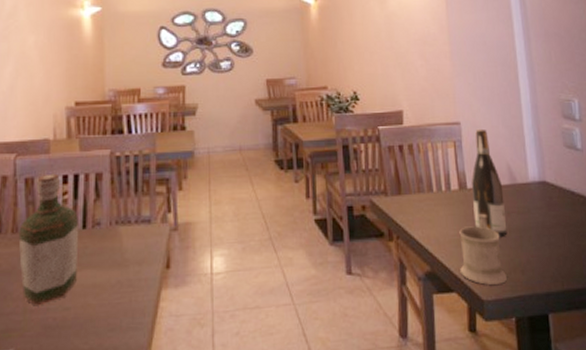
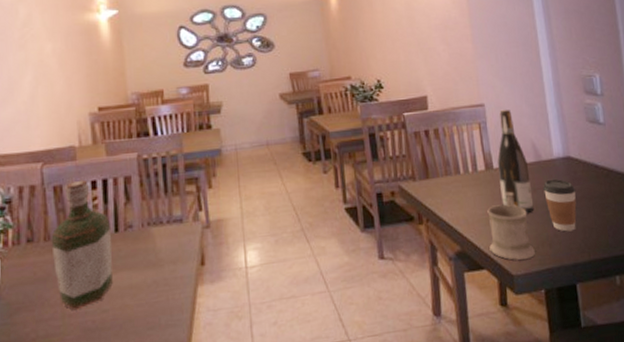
coffee cup: none [517,203,551,259] -> present [543,179,577,232]

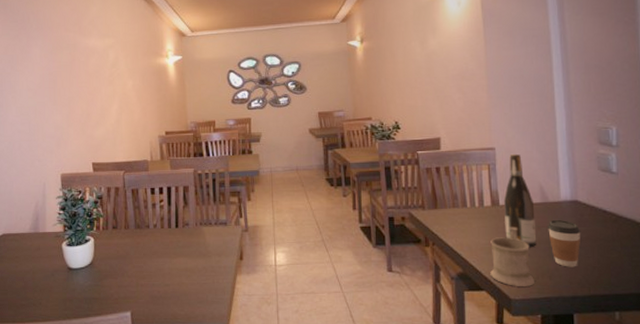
bottle: present [51,179,113,311] -> none [129,186,174,282]

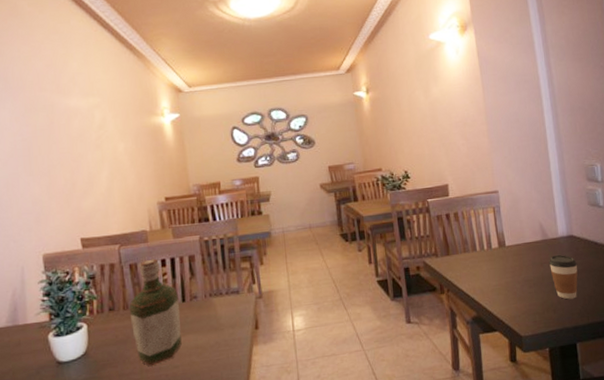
bottle: none [129,186,174,282] -> present [129,258,182,367]
mug: present [490,226,534,286] -> none [500,266,541,324]
wine bottle: present [503,153,537,248] -> none [508,195,541,285]

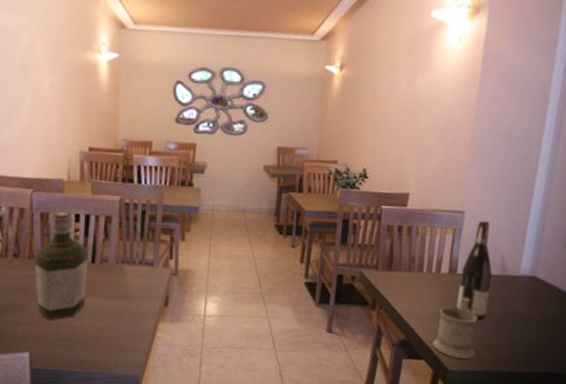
mug: none [500,266,541,324] -> present [432,297,478,359]
wine bottle: none [508,195,541,285] -> present [456,220,493,321]
coffee cup: present [549,254,578,300] -> none [499,294,533,344]

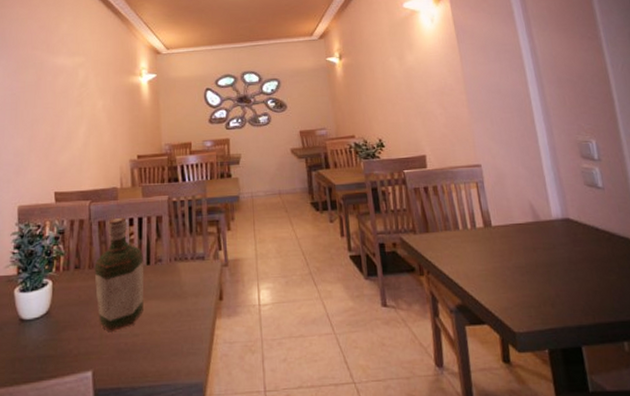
mug: present [432,297,478,359] -> none [487,249,537,317]
wine bottle: present [456,220,493,321] -> none [495,170,535,273]

